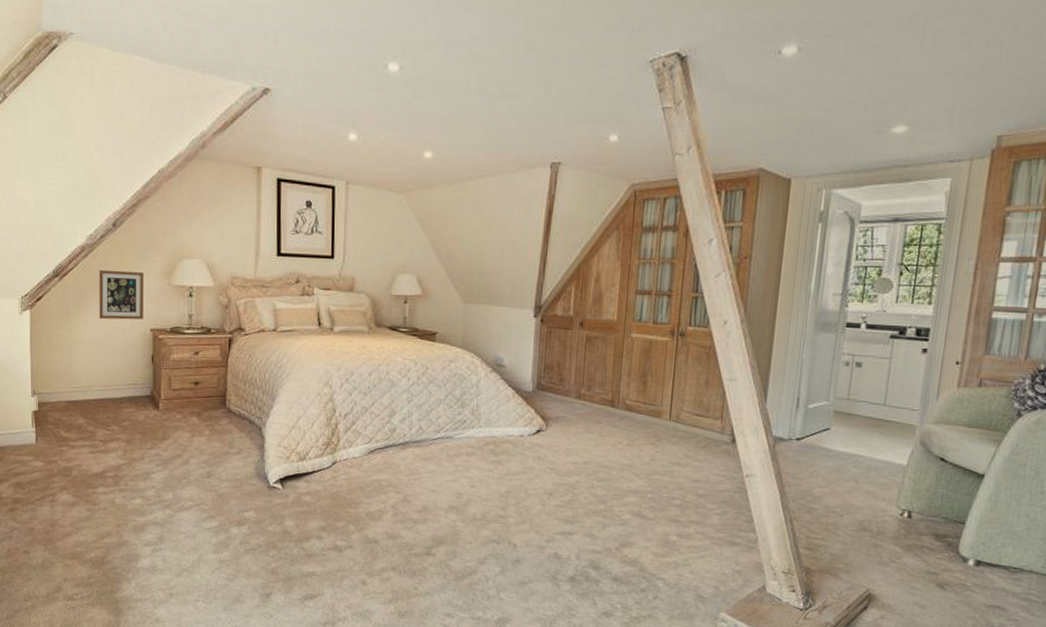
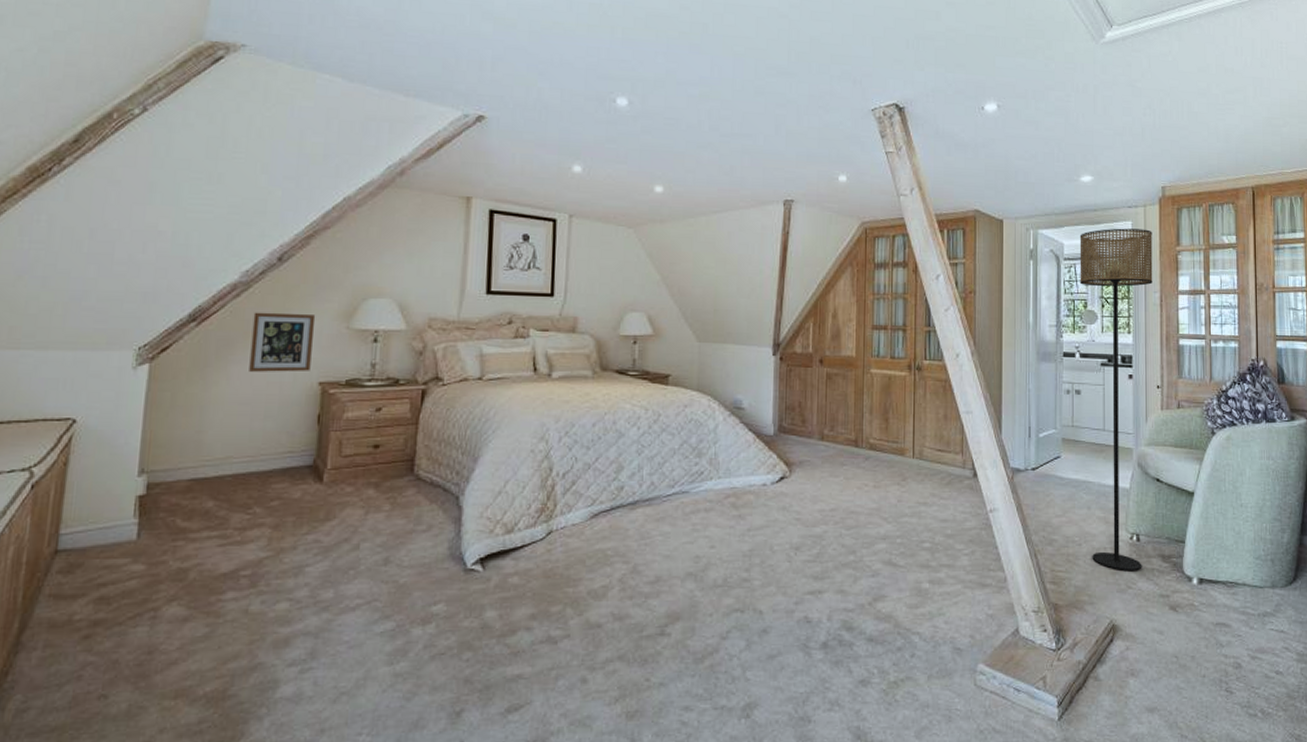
floor lamp: none [854,186,977,547] -> present [1079,228,1153,572]

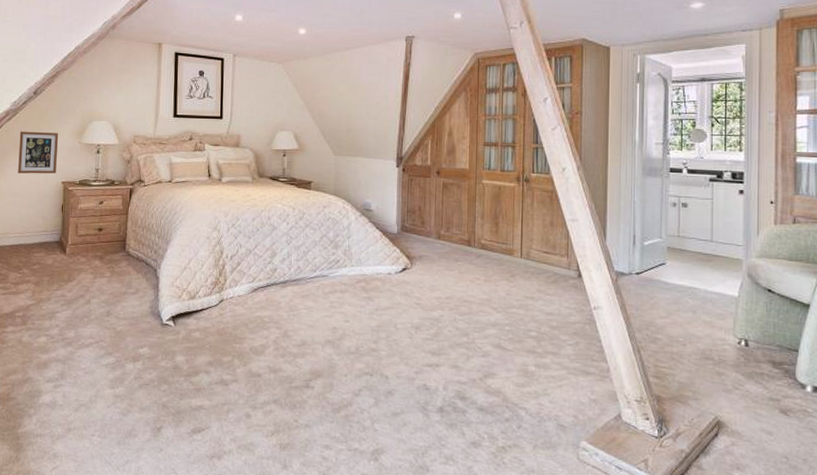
floor lamp: present [1079,228,1153,572] -> none [688,51,768,374]

